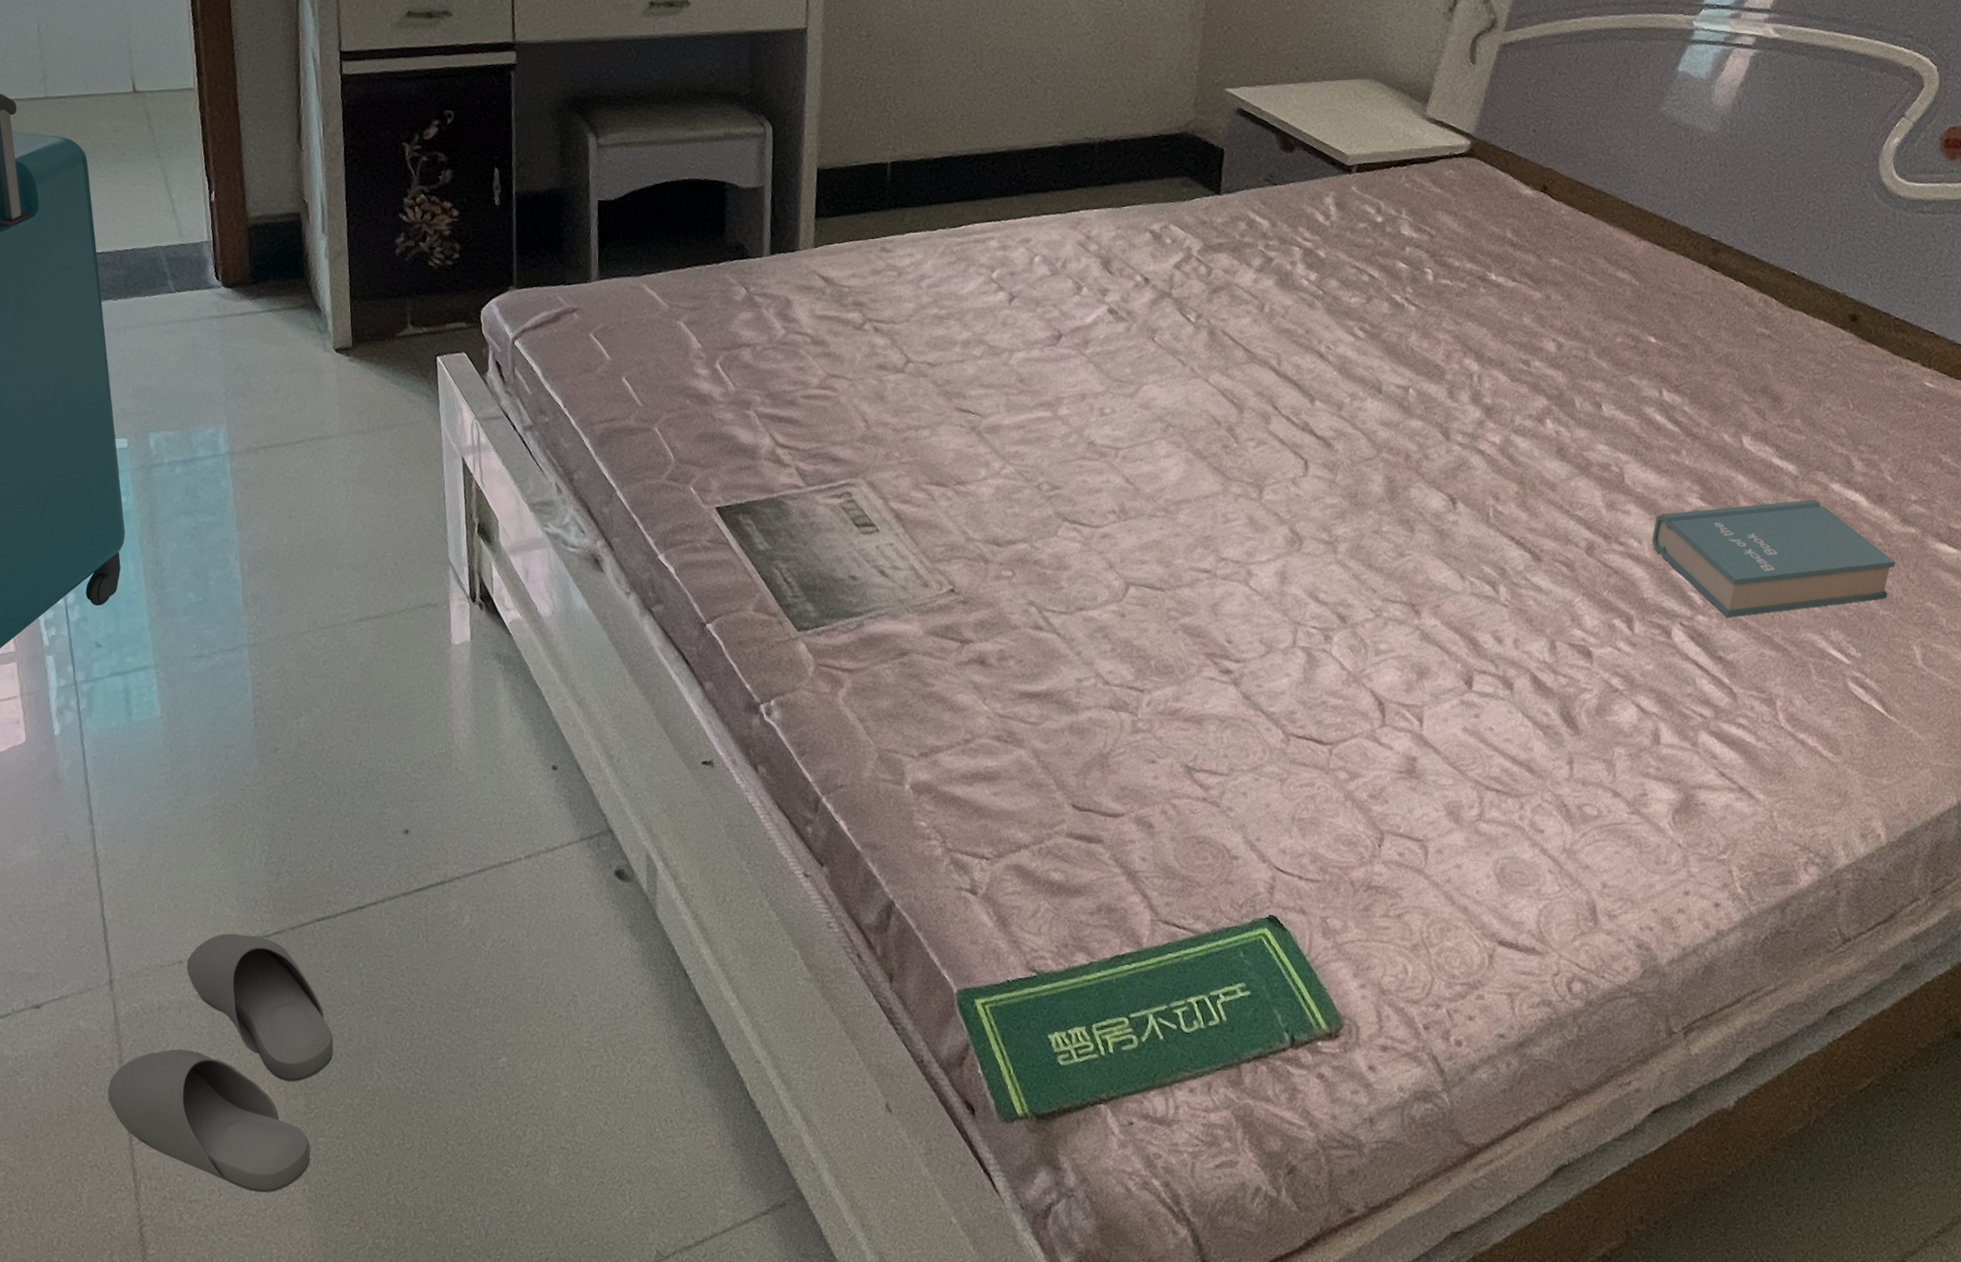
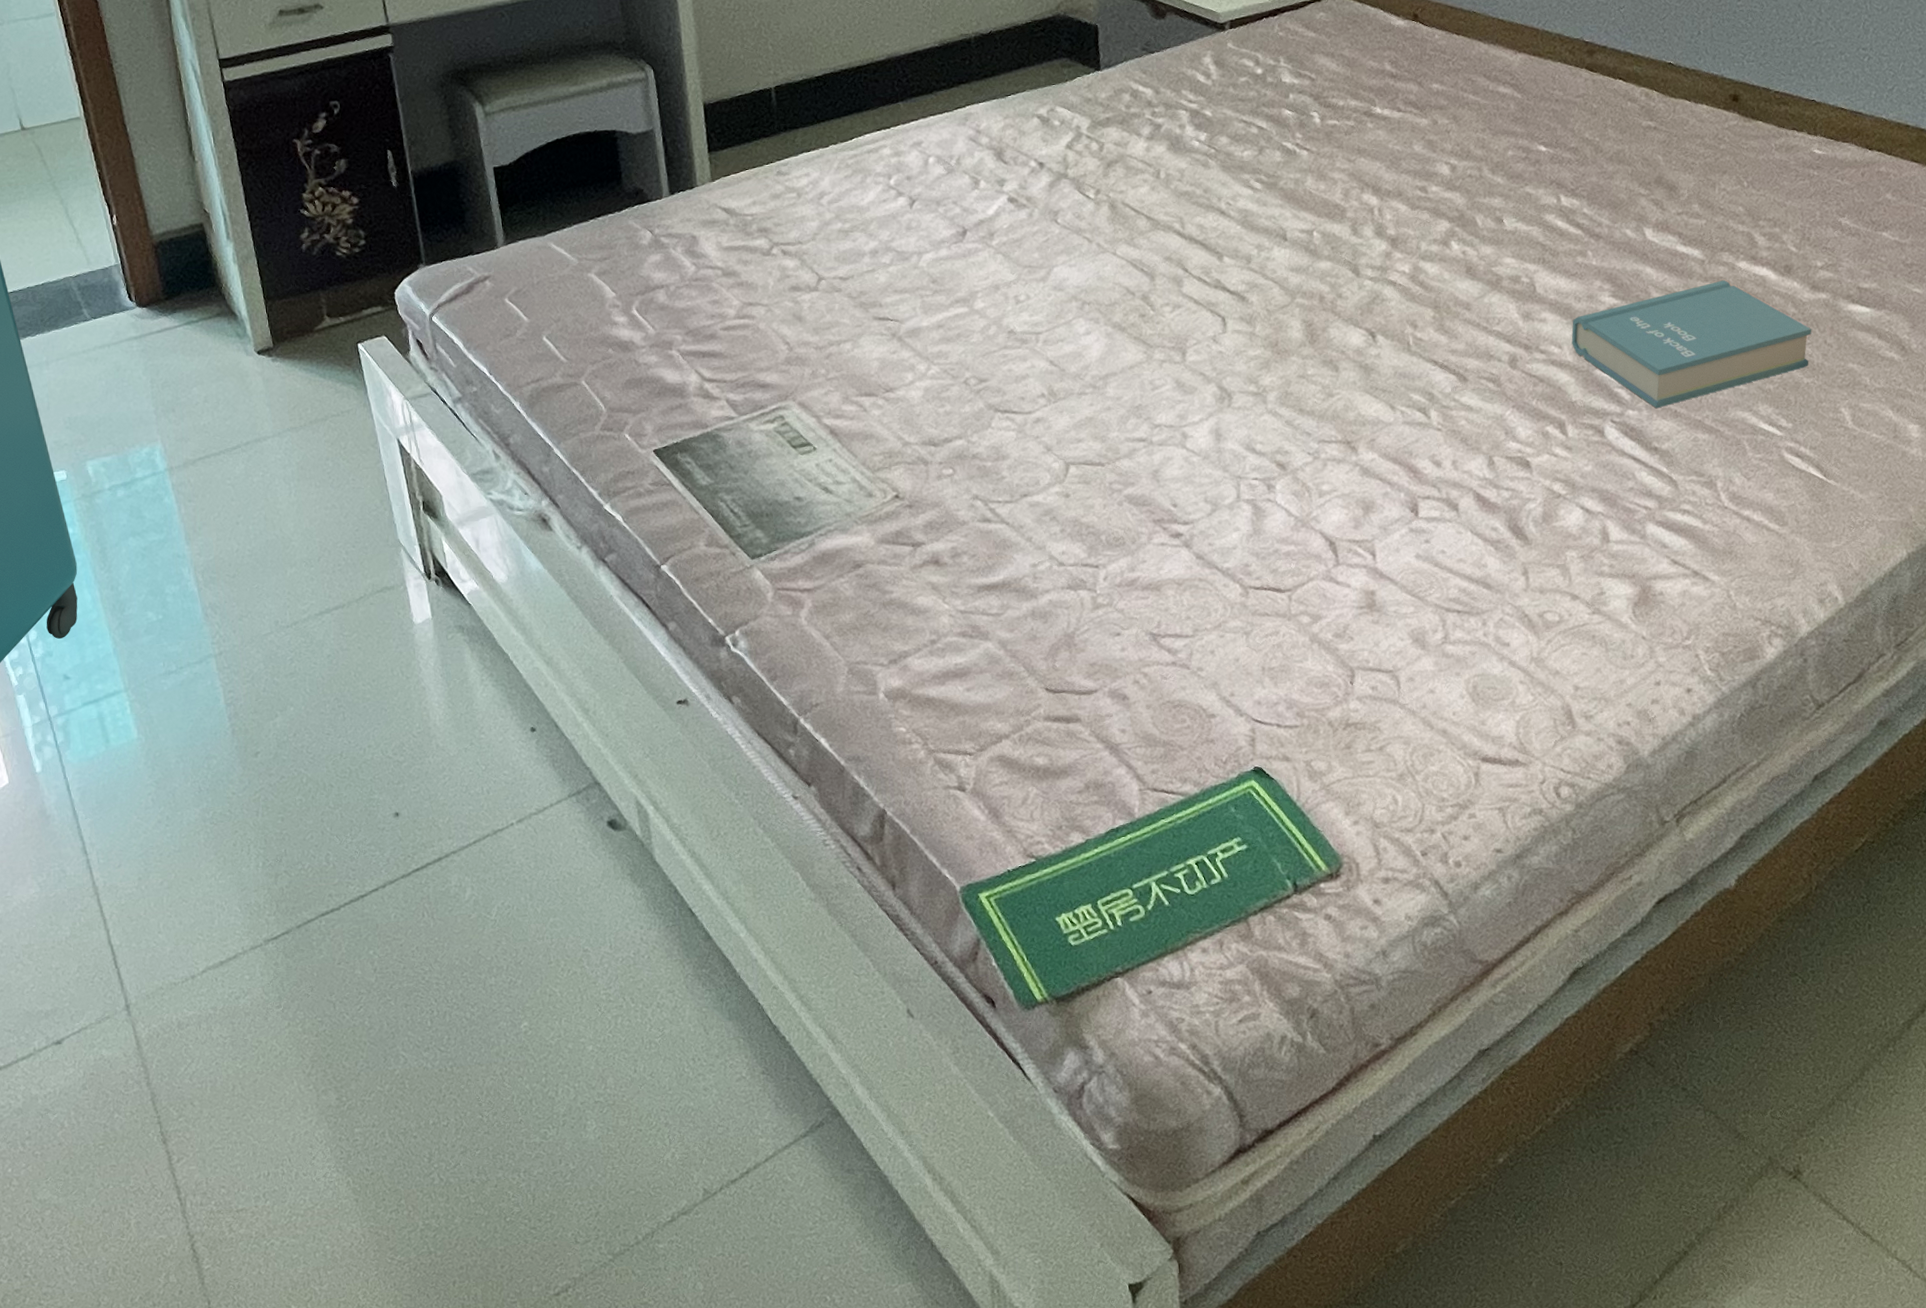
slippers: present [108,933,334,1192] -> none [140,940,357,1192]

